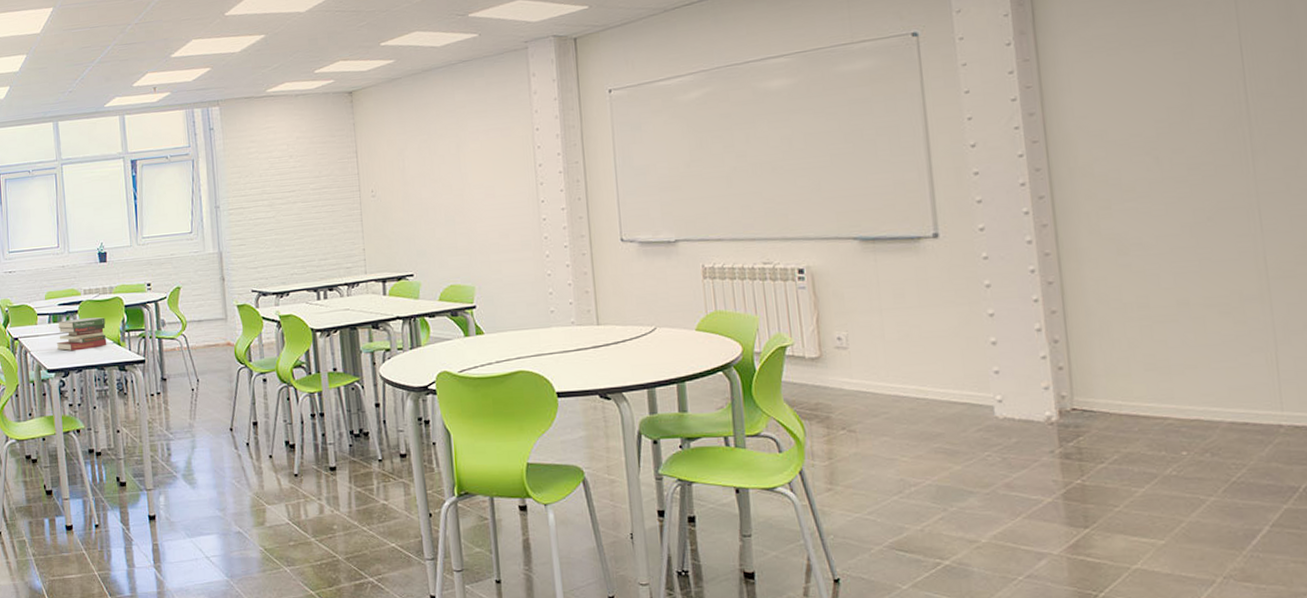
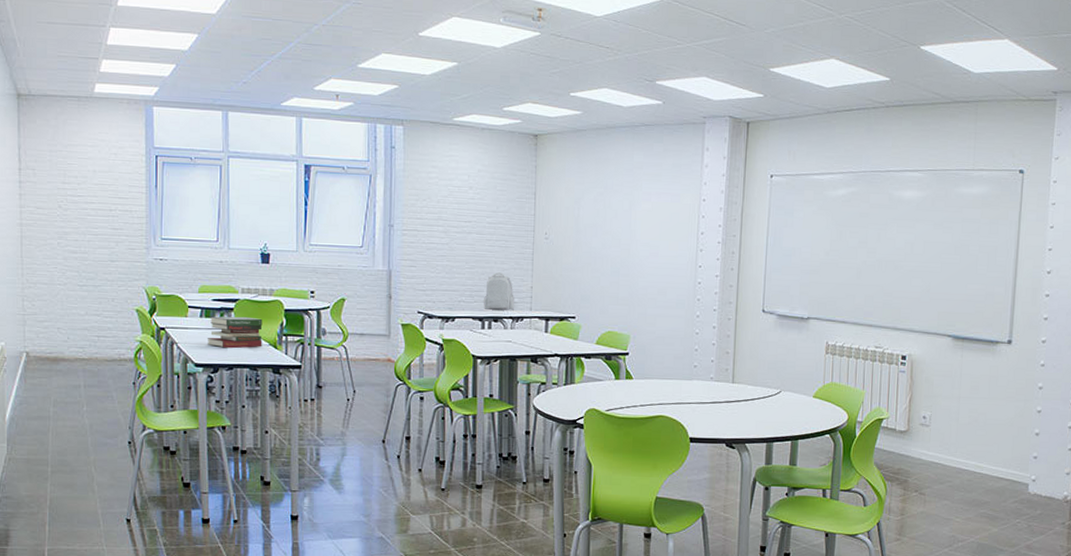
backpack: none [315,238,349,279] -> present [483,272,515,311]

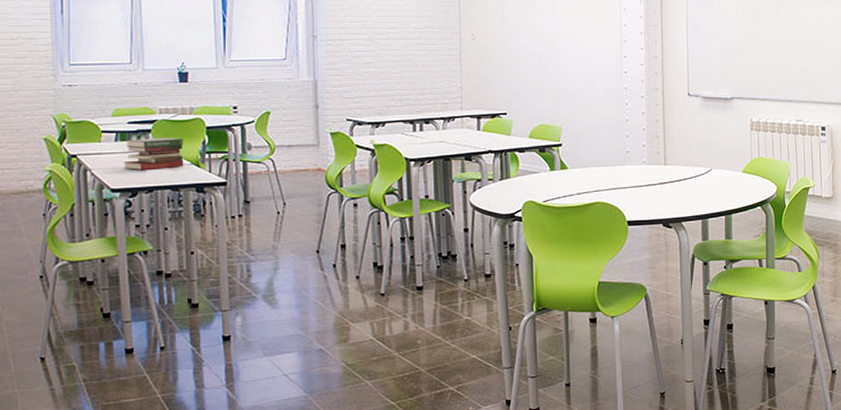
backpack: present [483,272,515,311] -> none [413,75,446,113]

